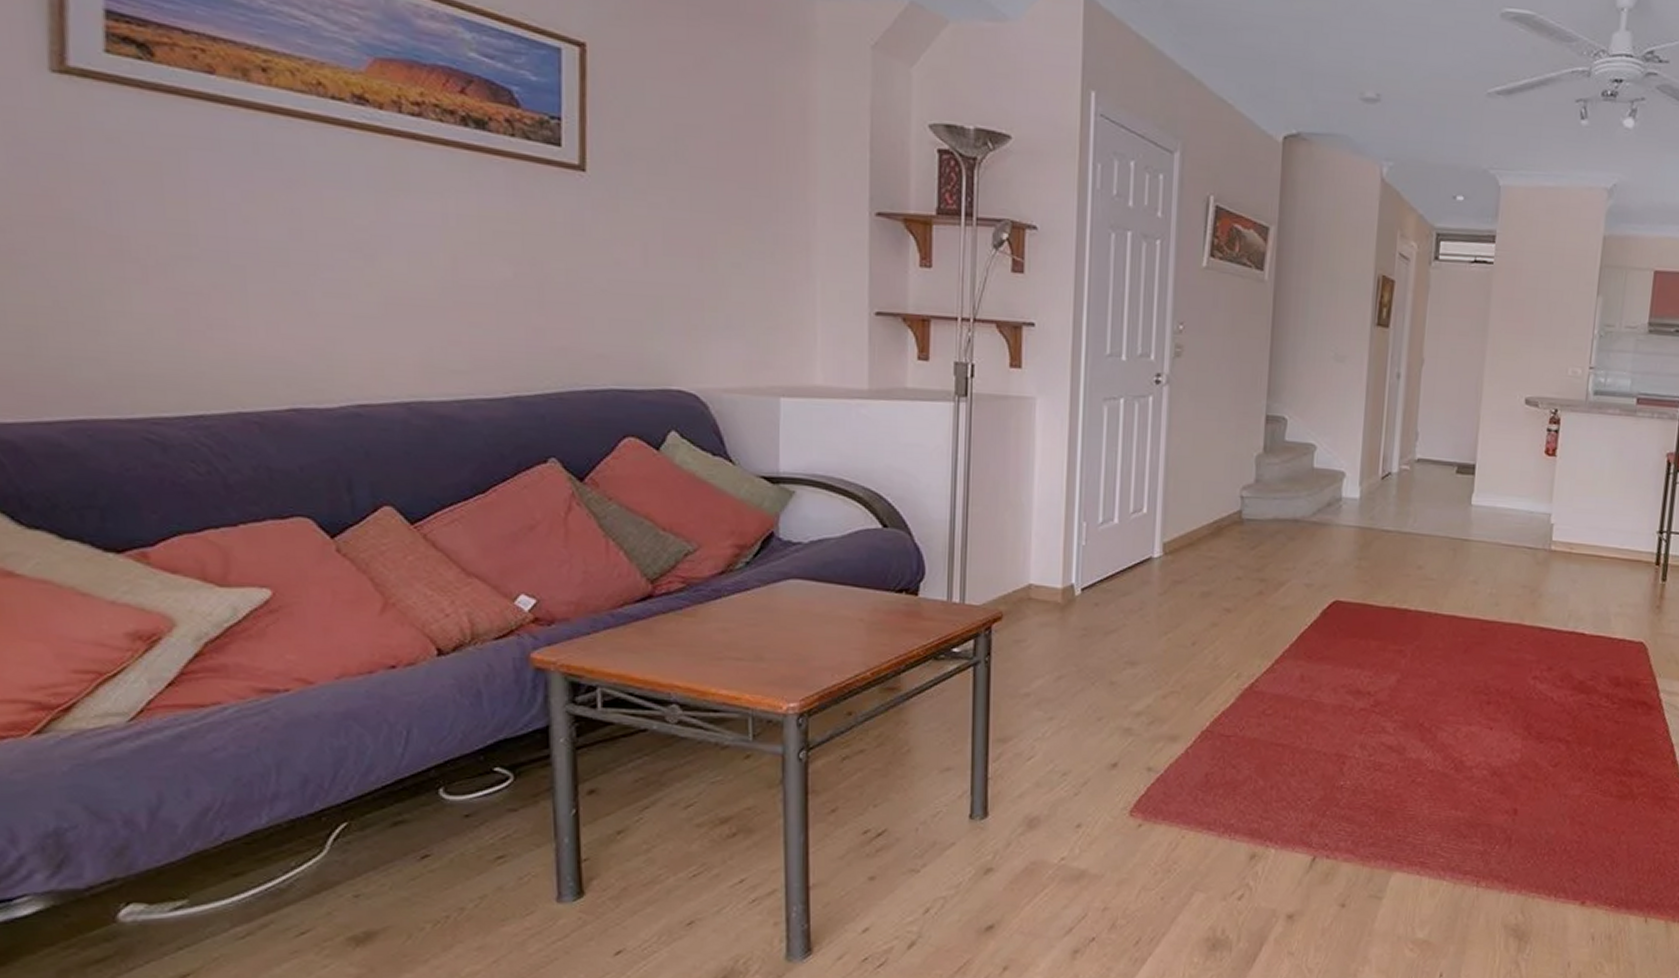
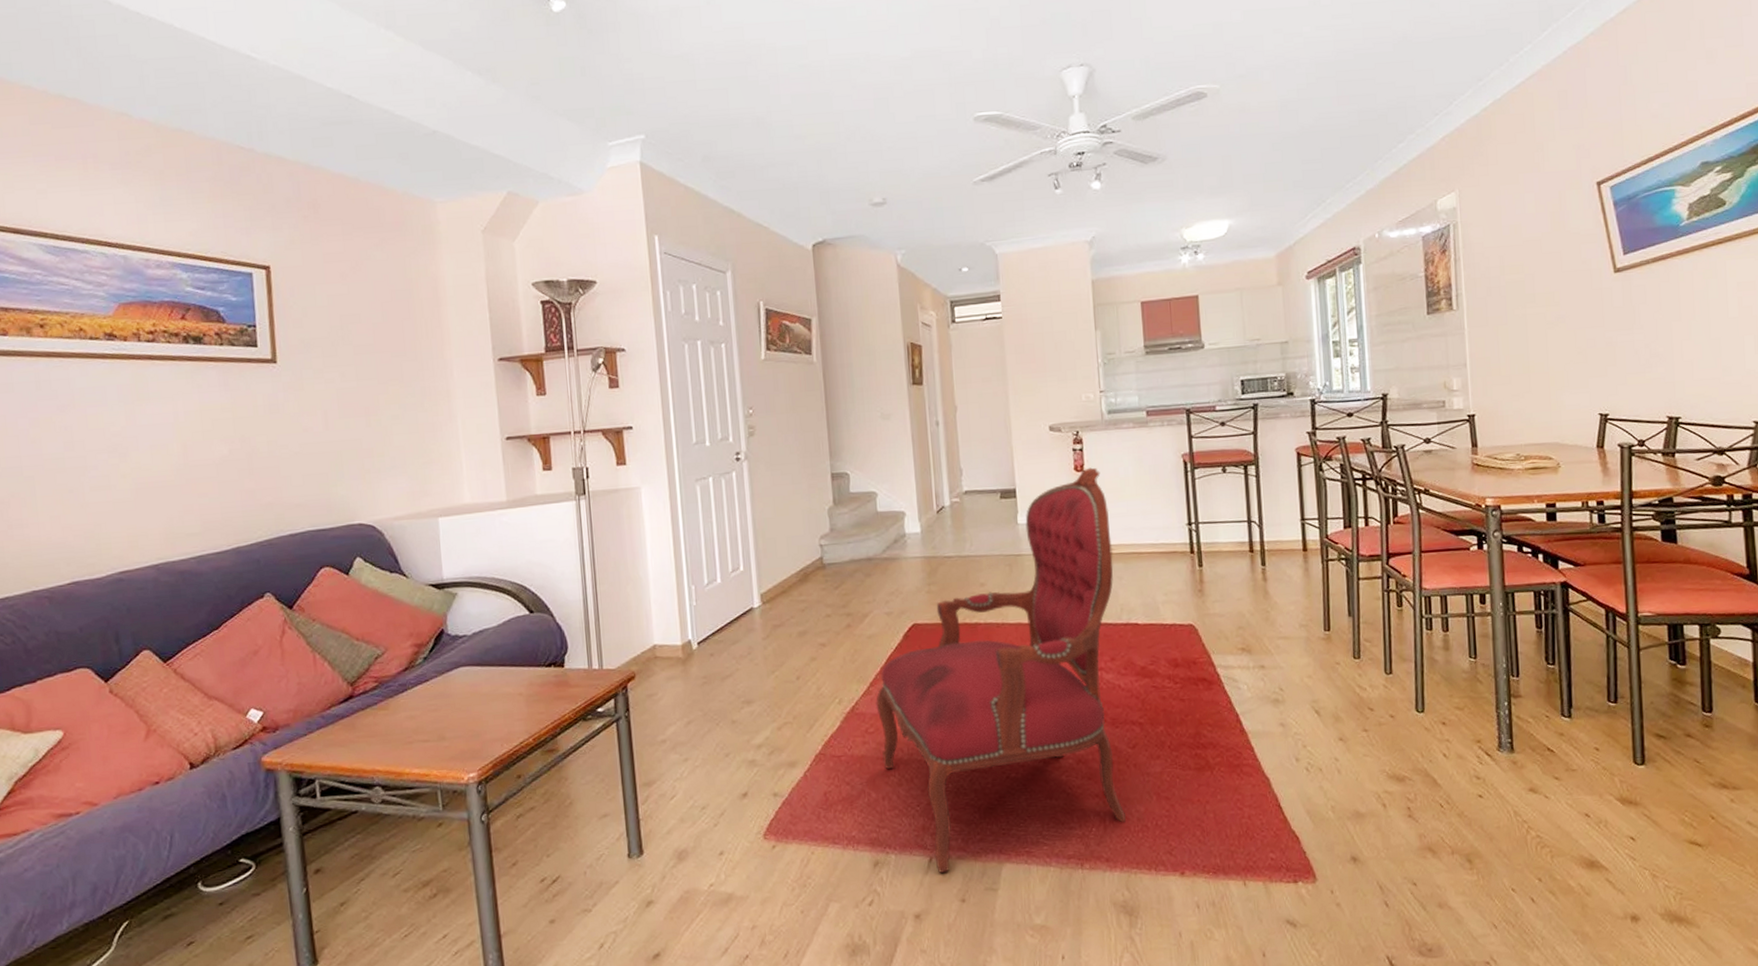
armchair: none [1277,452,1575,874] -> present [876,467,1126,873]

